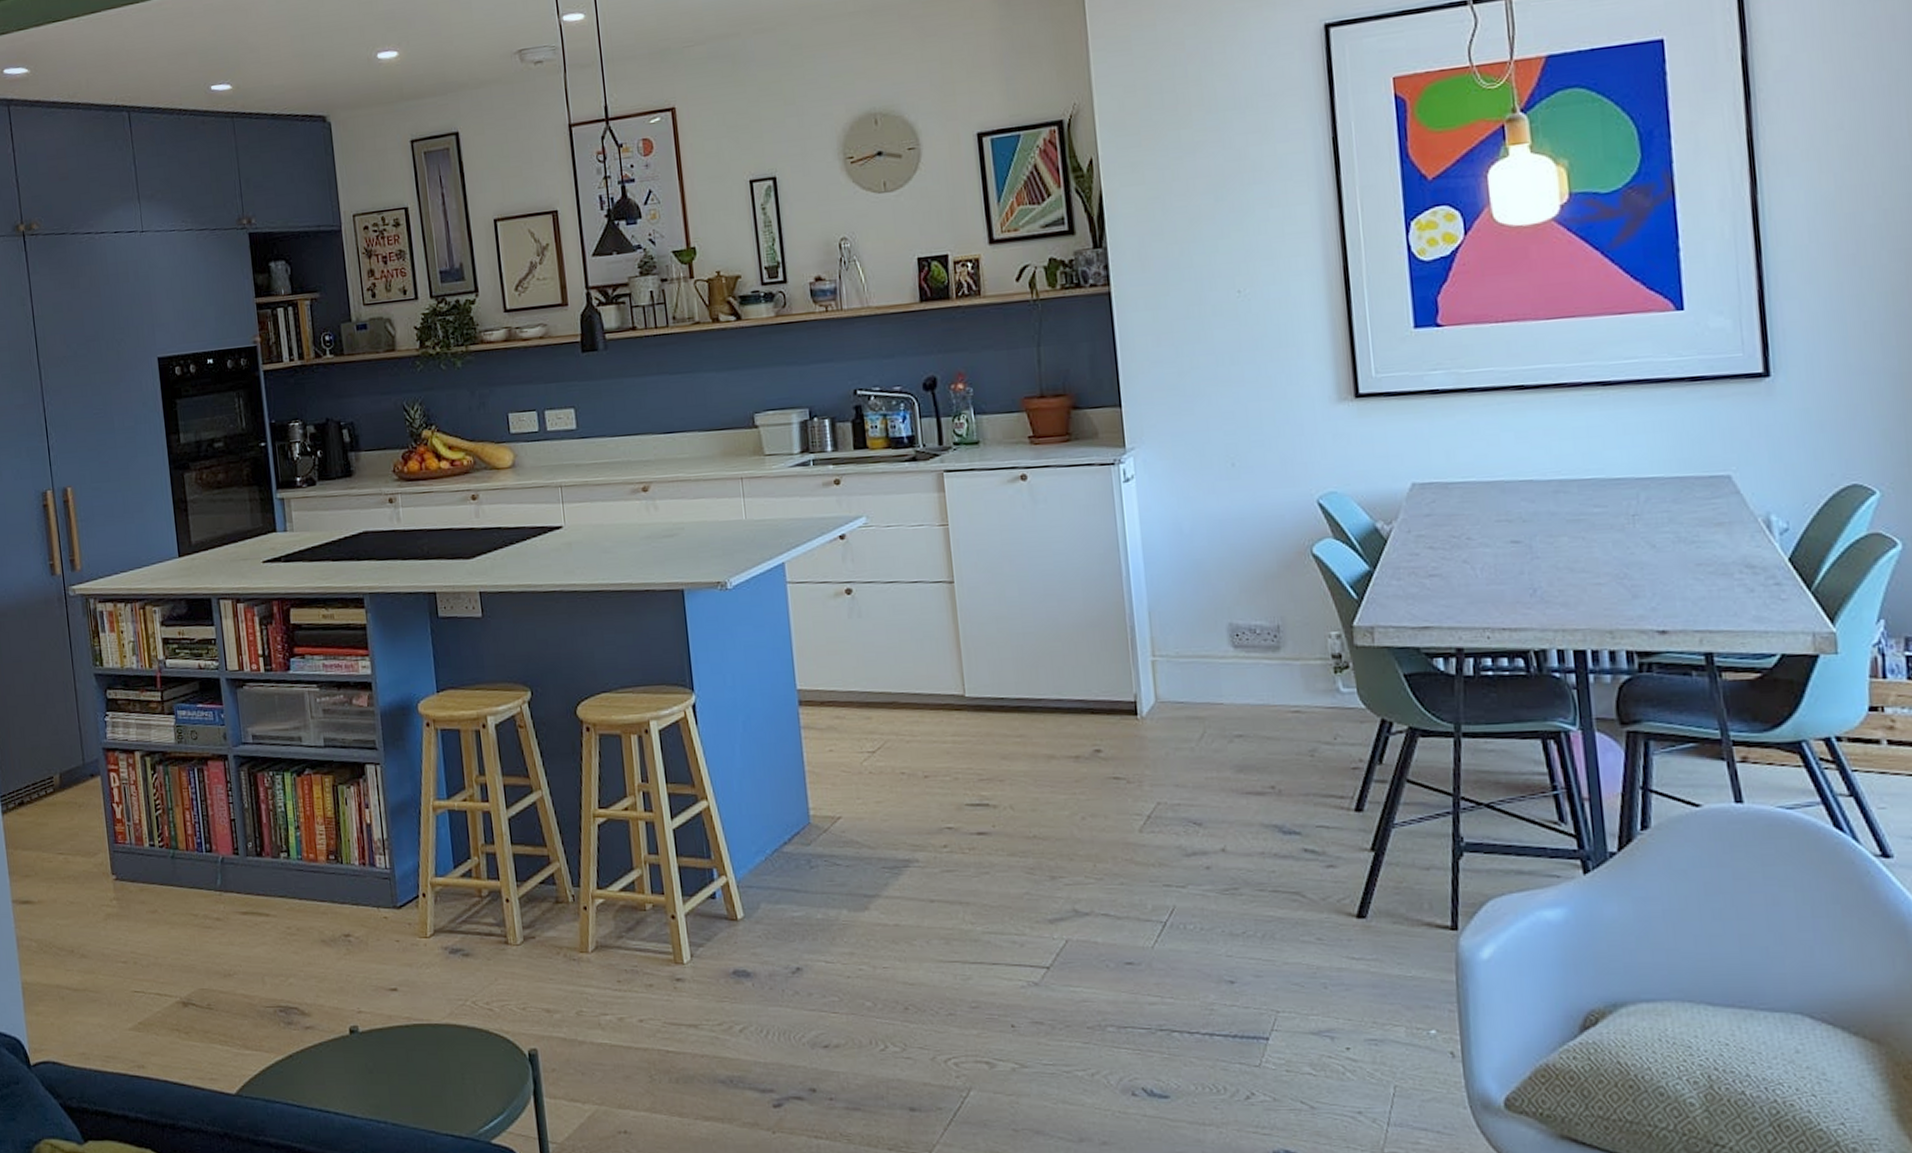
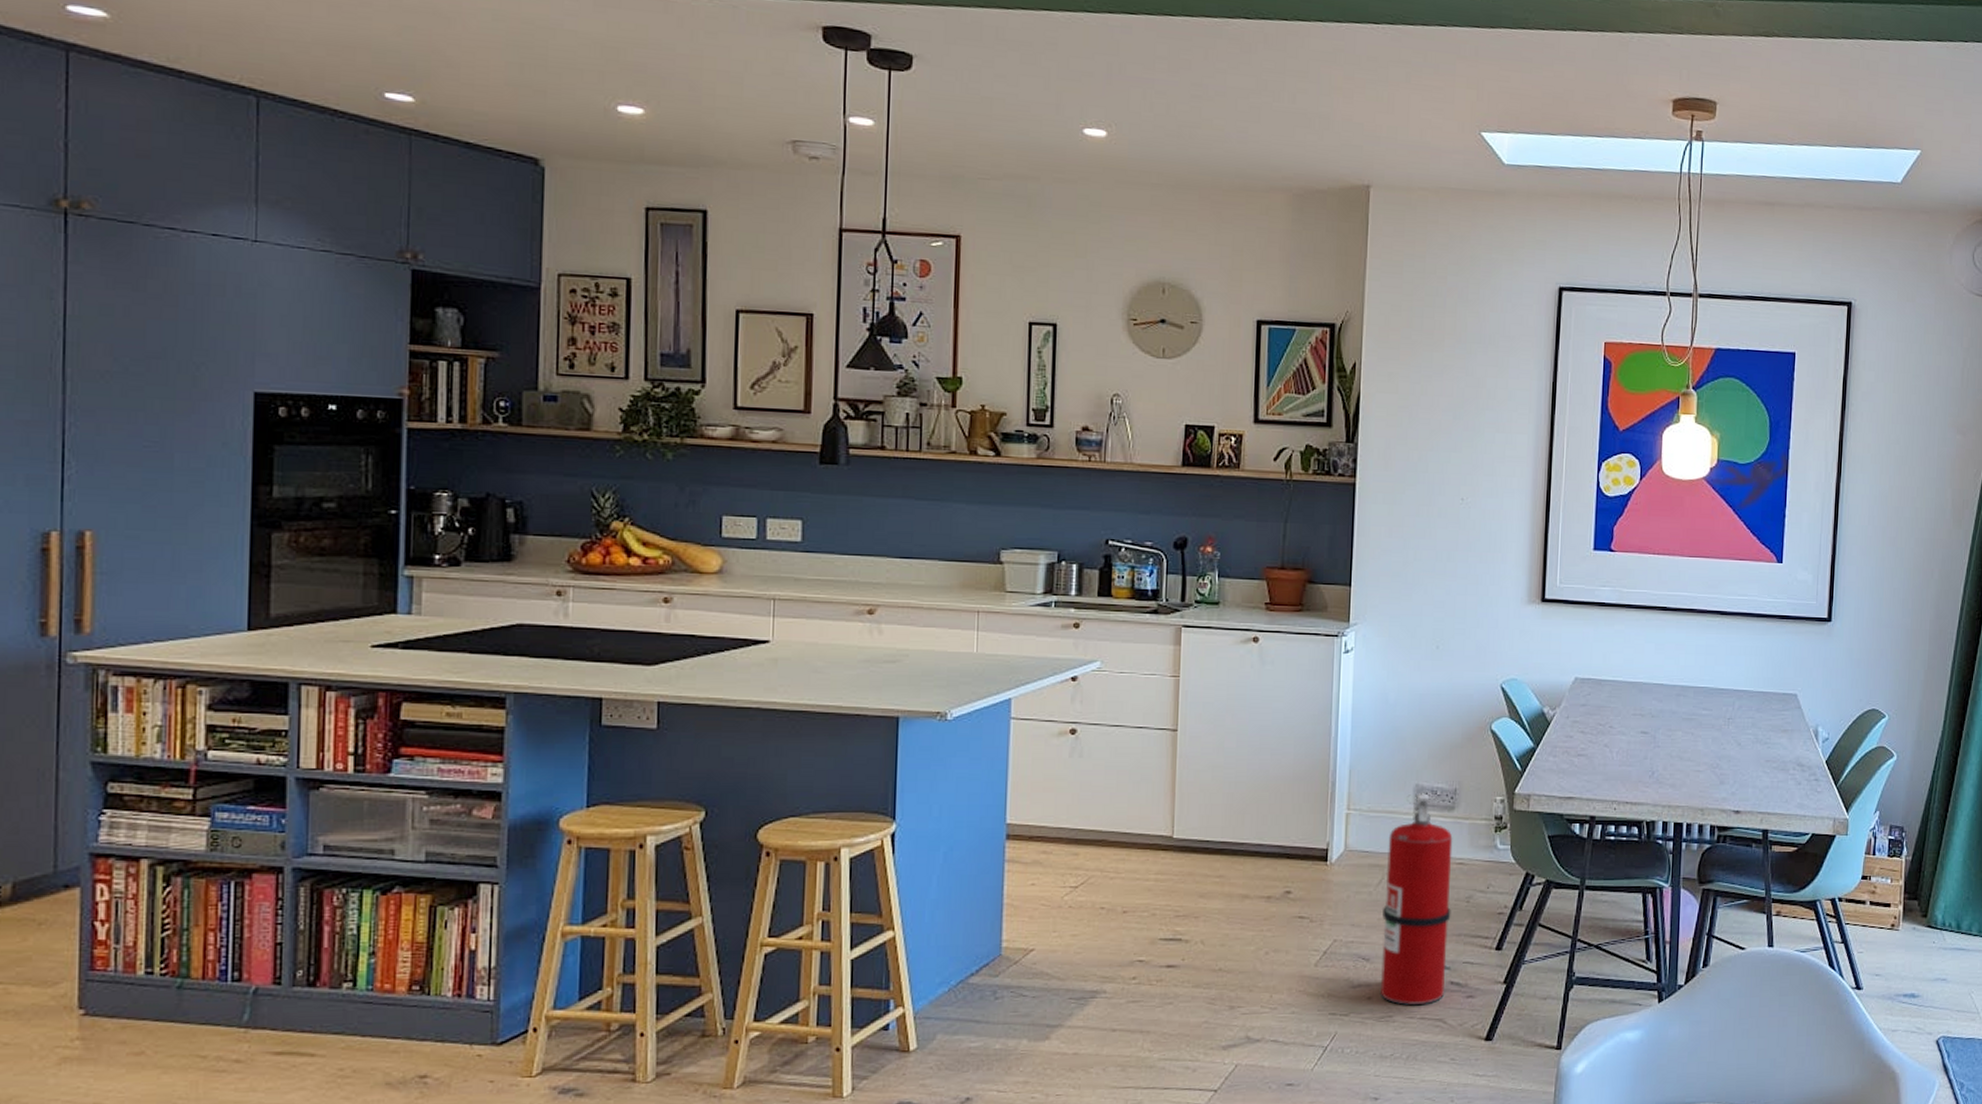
fire extinguisher: none [1205,633,1298,876] -> present [1380,793,1453,1005]

